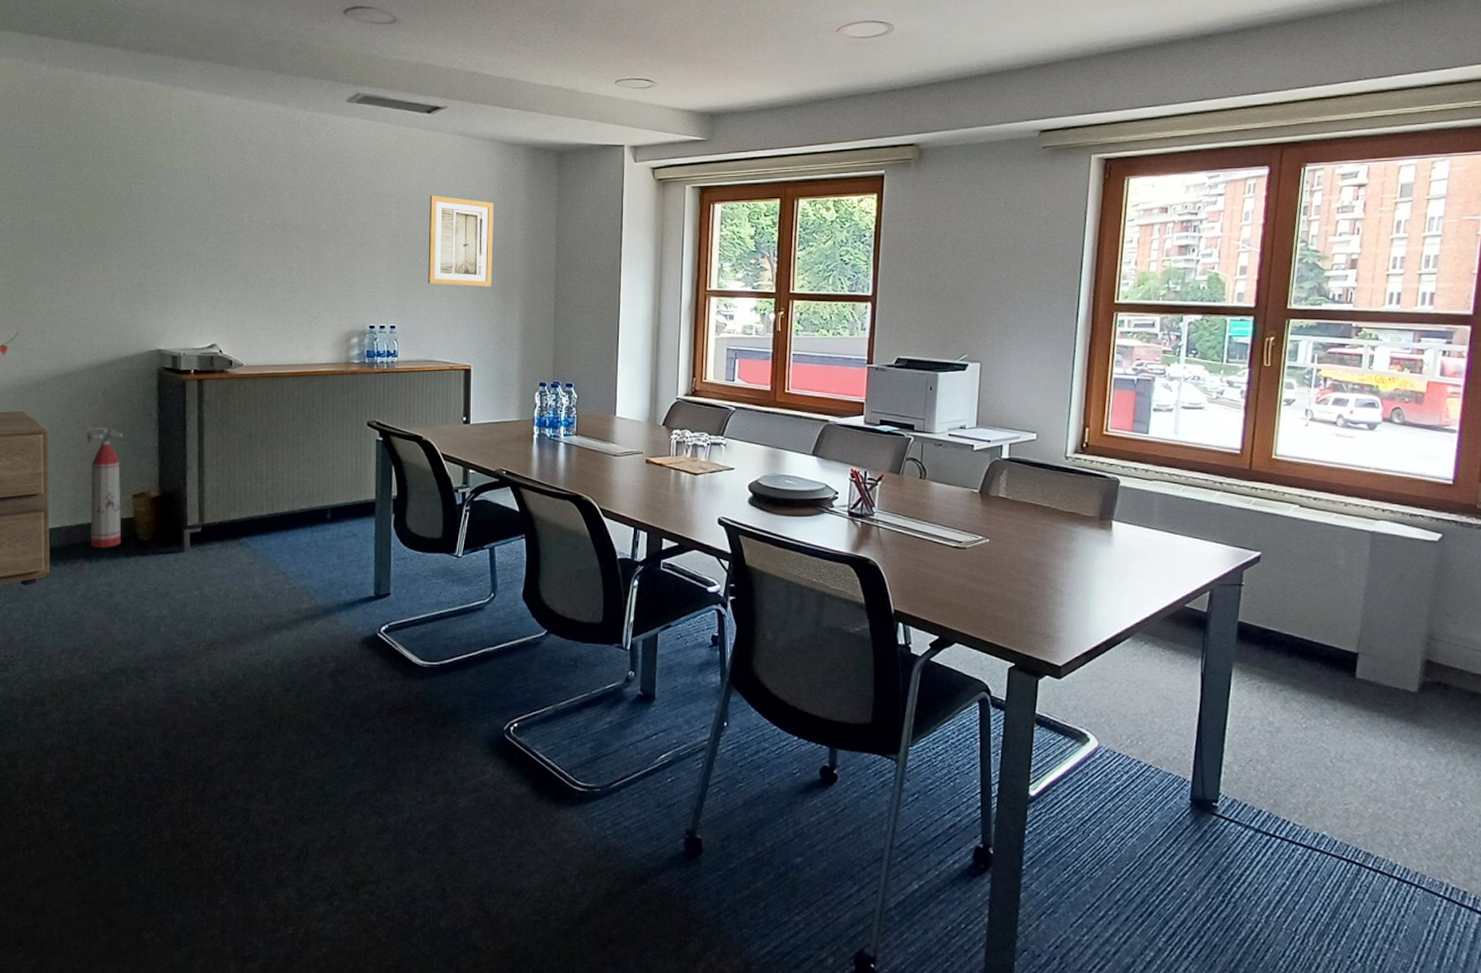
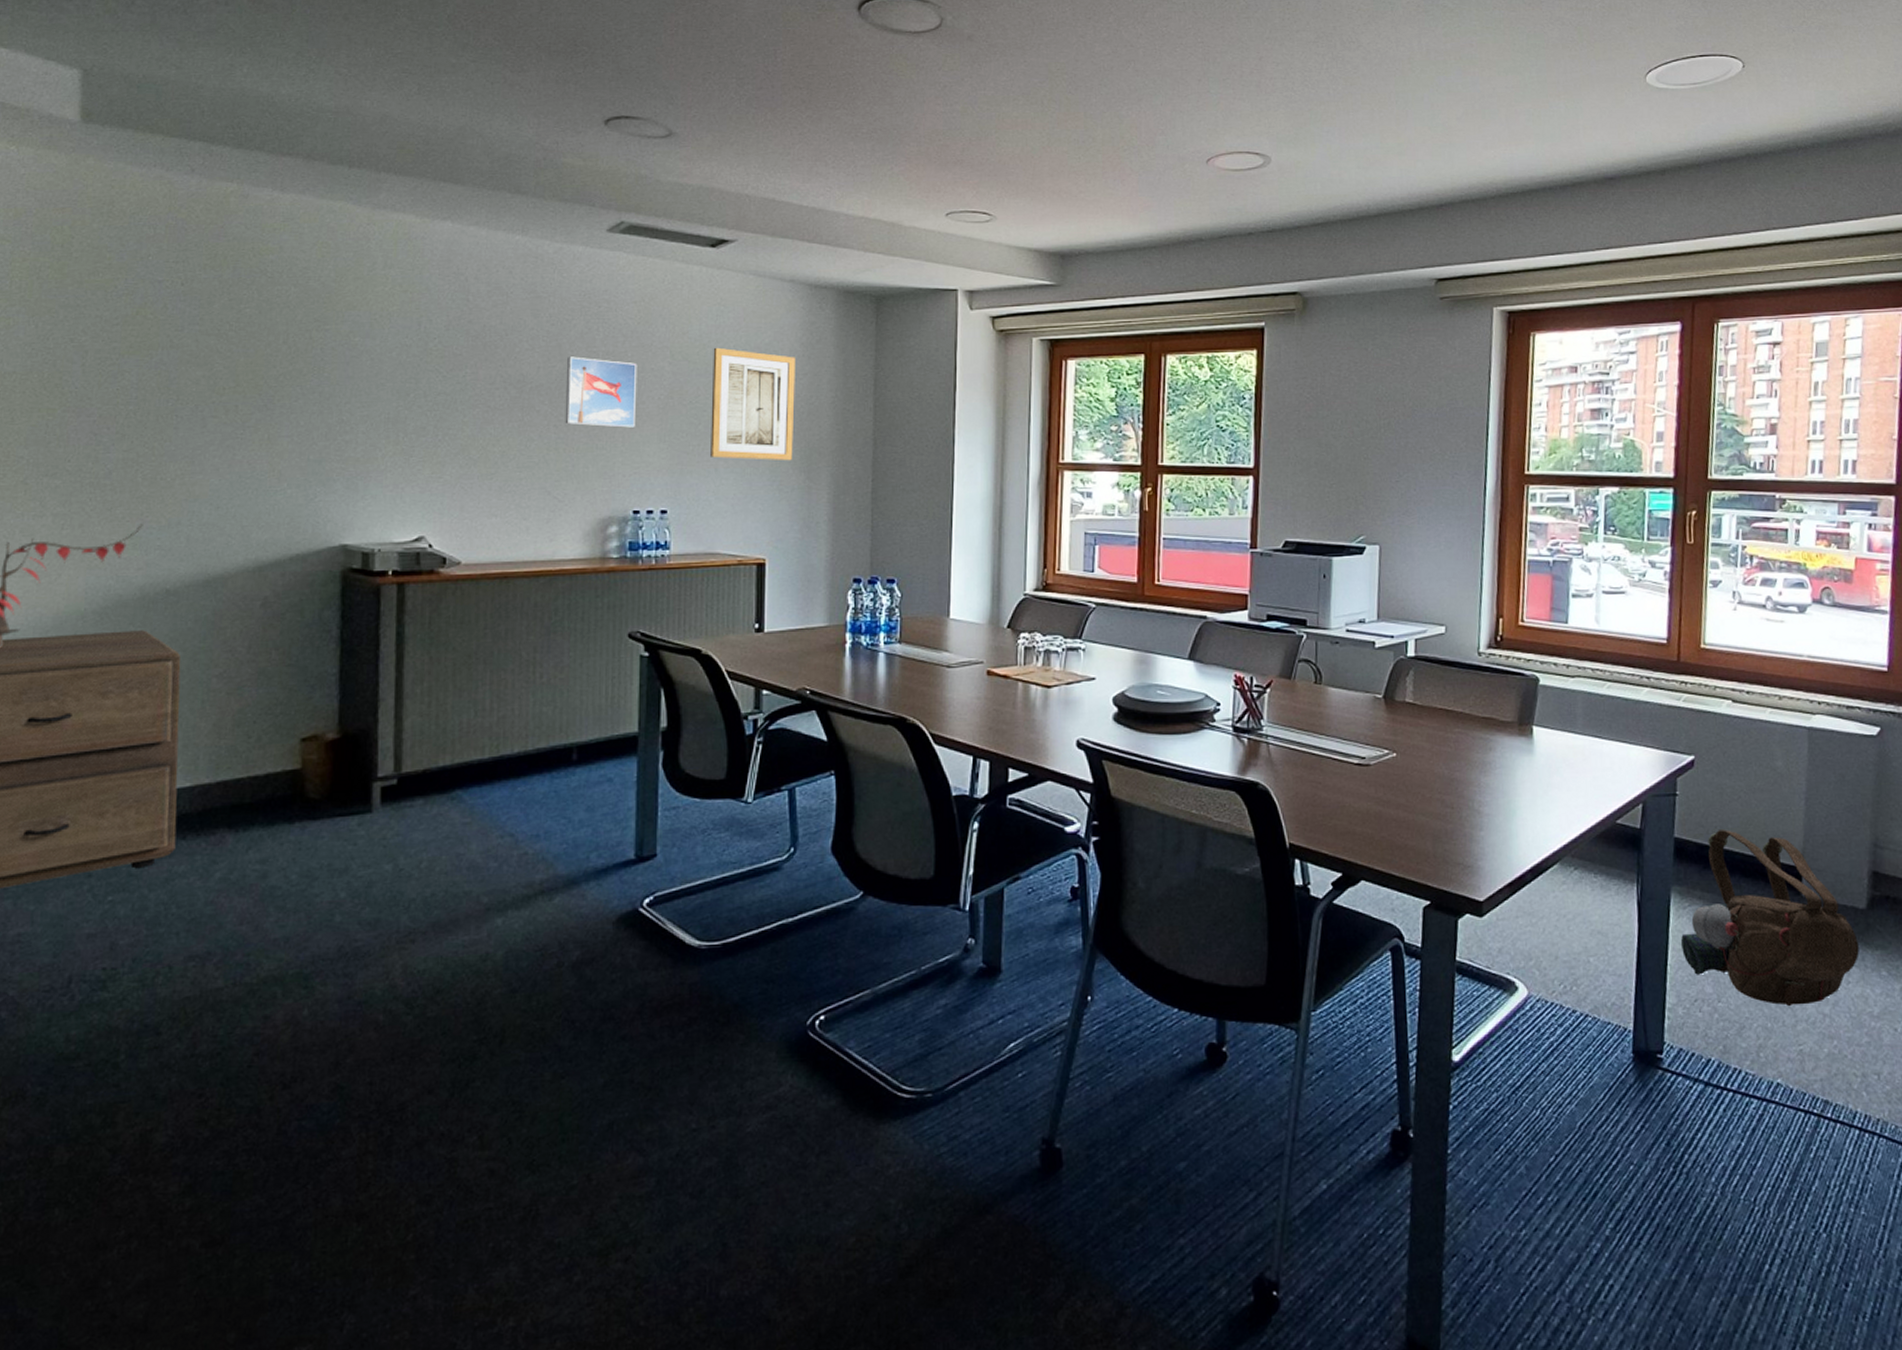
fire extinguisher: present [87,427,123,548] -> none [236,649,289,812]
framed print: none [317,203,371,260] -> present [565,356,638,428]
backpack: none [1240,617,1408,771] -> present [1681,830,1859,1006]

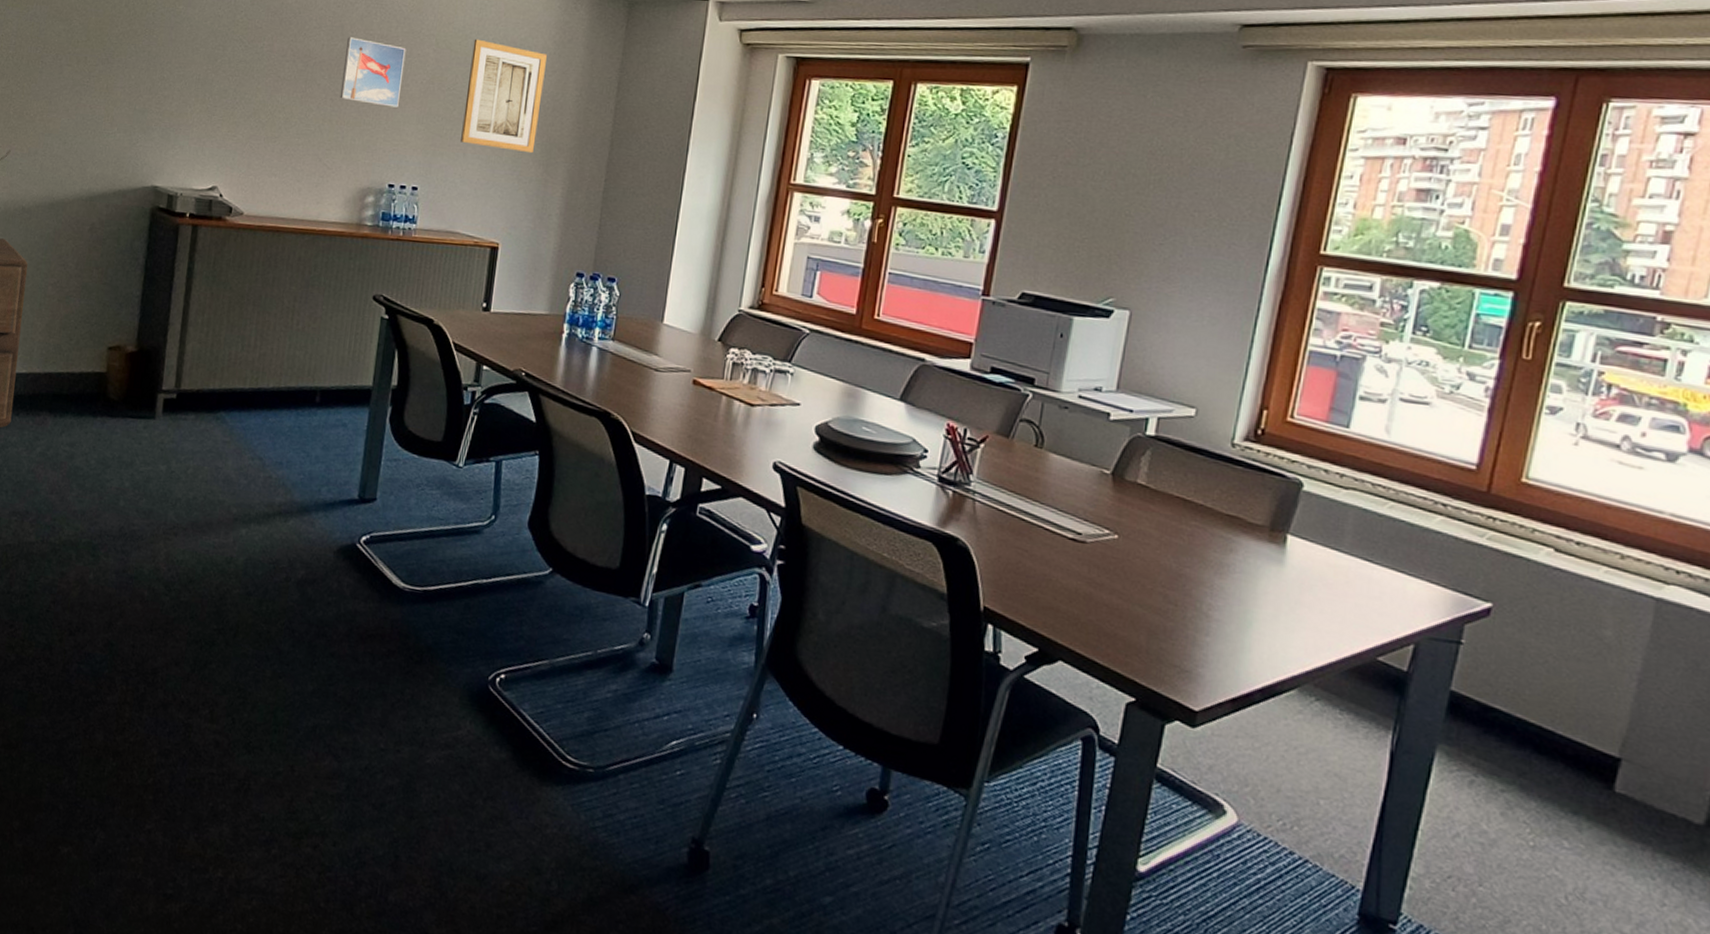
backpack: present [1681,830,1859,1006] -> none [1440,693,1686,918]

